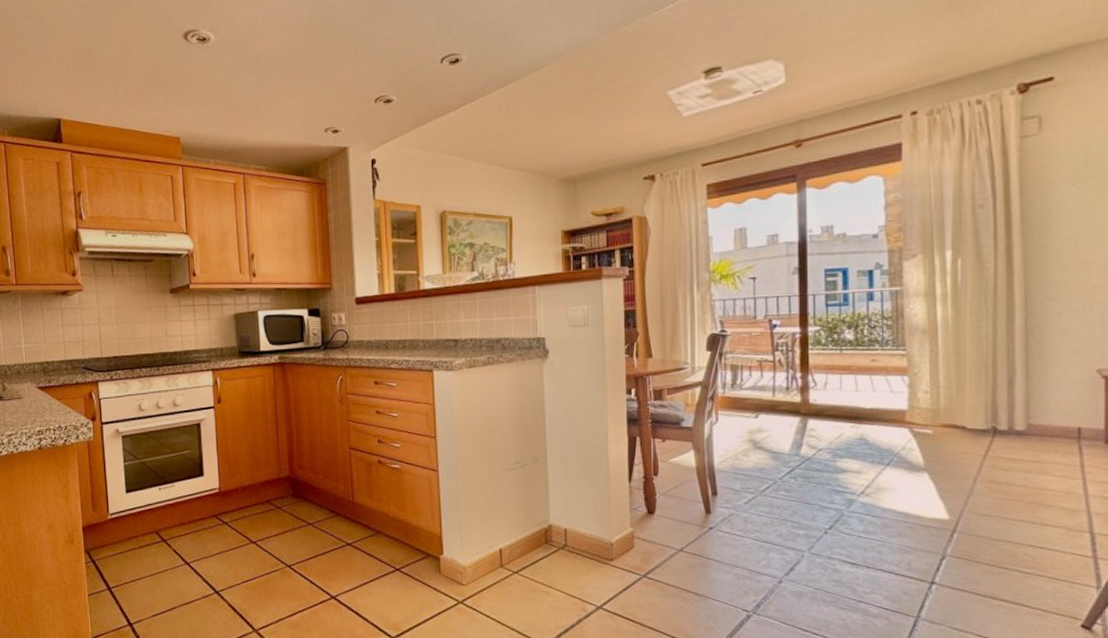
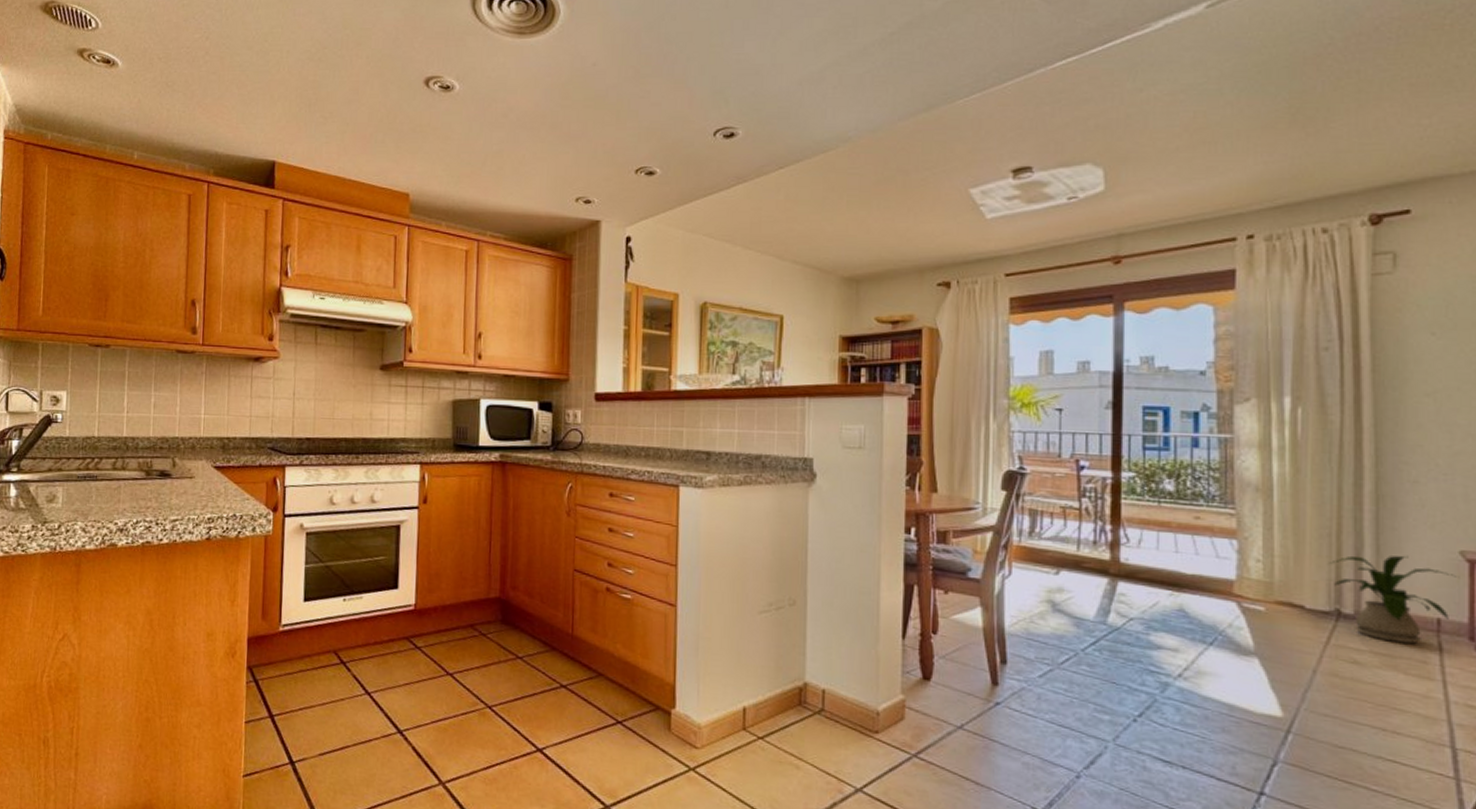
house plant: none [986,377,1097,450] -> present [1329,555,1460,644]

